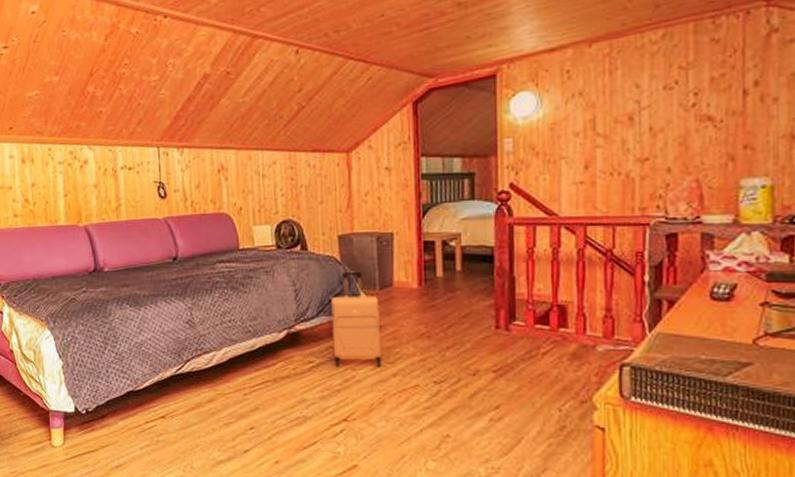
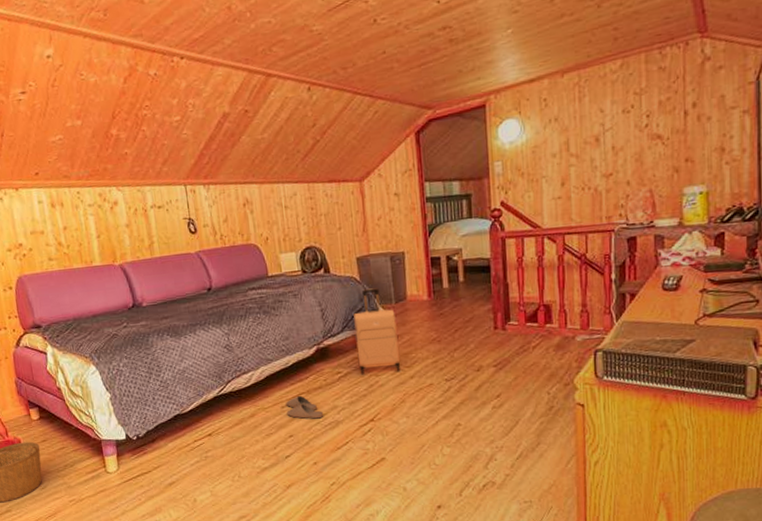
slippers: none [249,383,291,412] -> present [286,395,324,419]

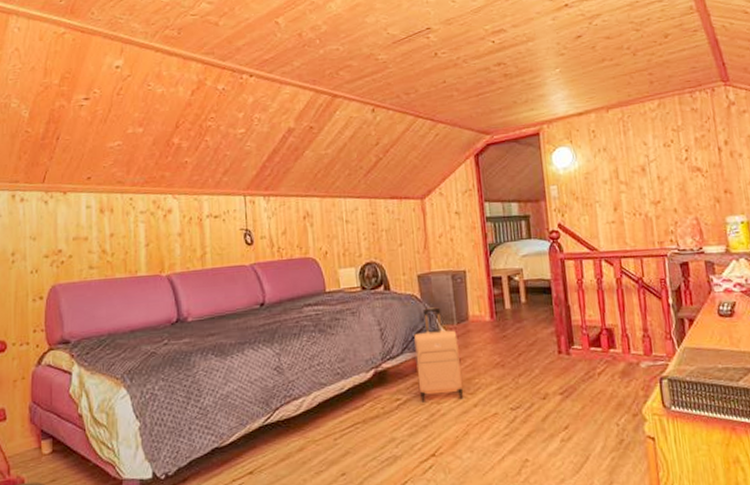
slippers: present [286,395,324,419] -> none [339,425,381,454]

